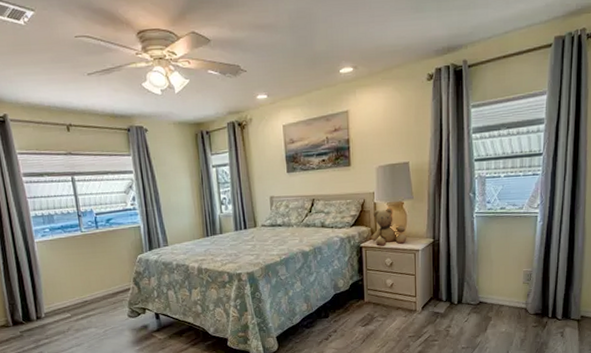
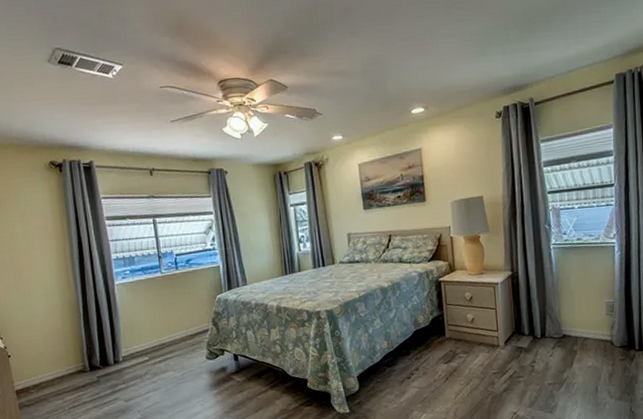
teddy bear: present [371,208,407,246] -> none [449,242,486,281]

